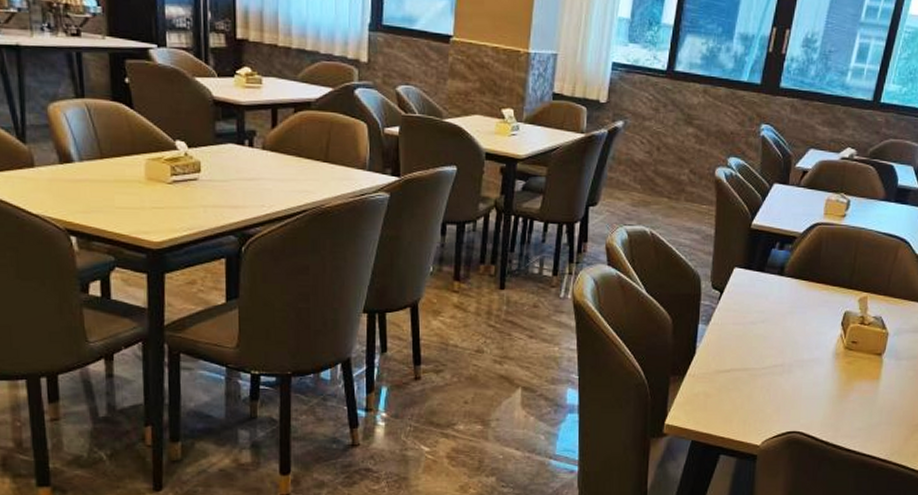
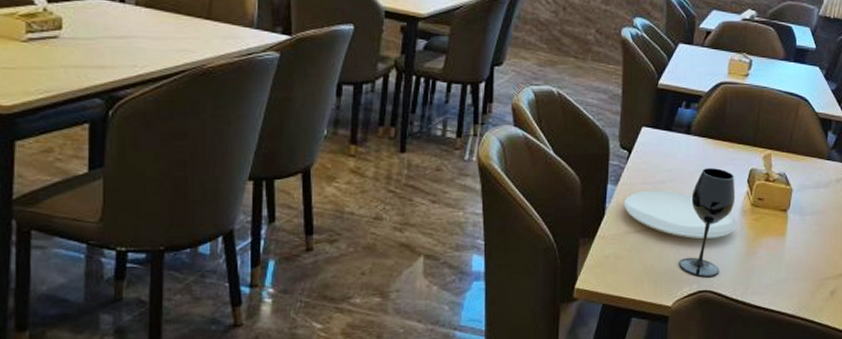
plate: none [714,330,830,381] -> present [623,190,737,239]
wineglass: none [769,310,829,419] -> present [679,168,736,277]

